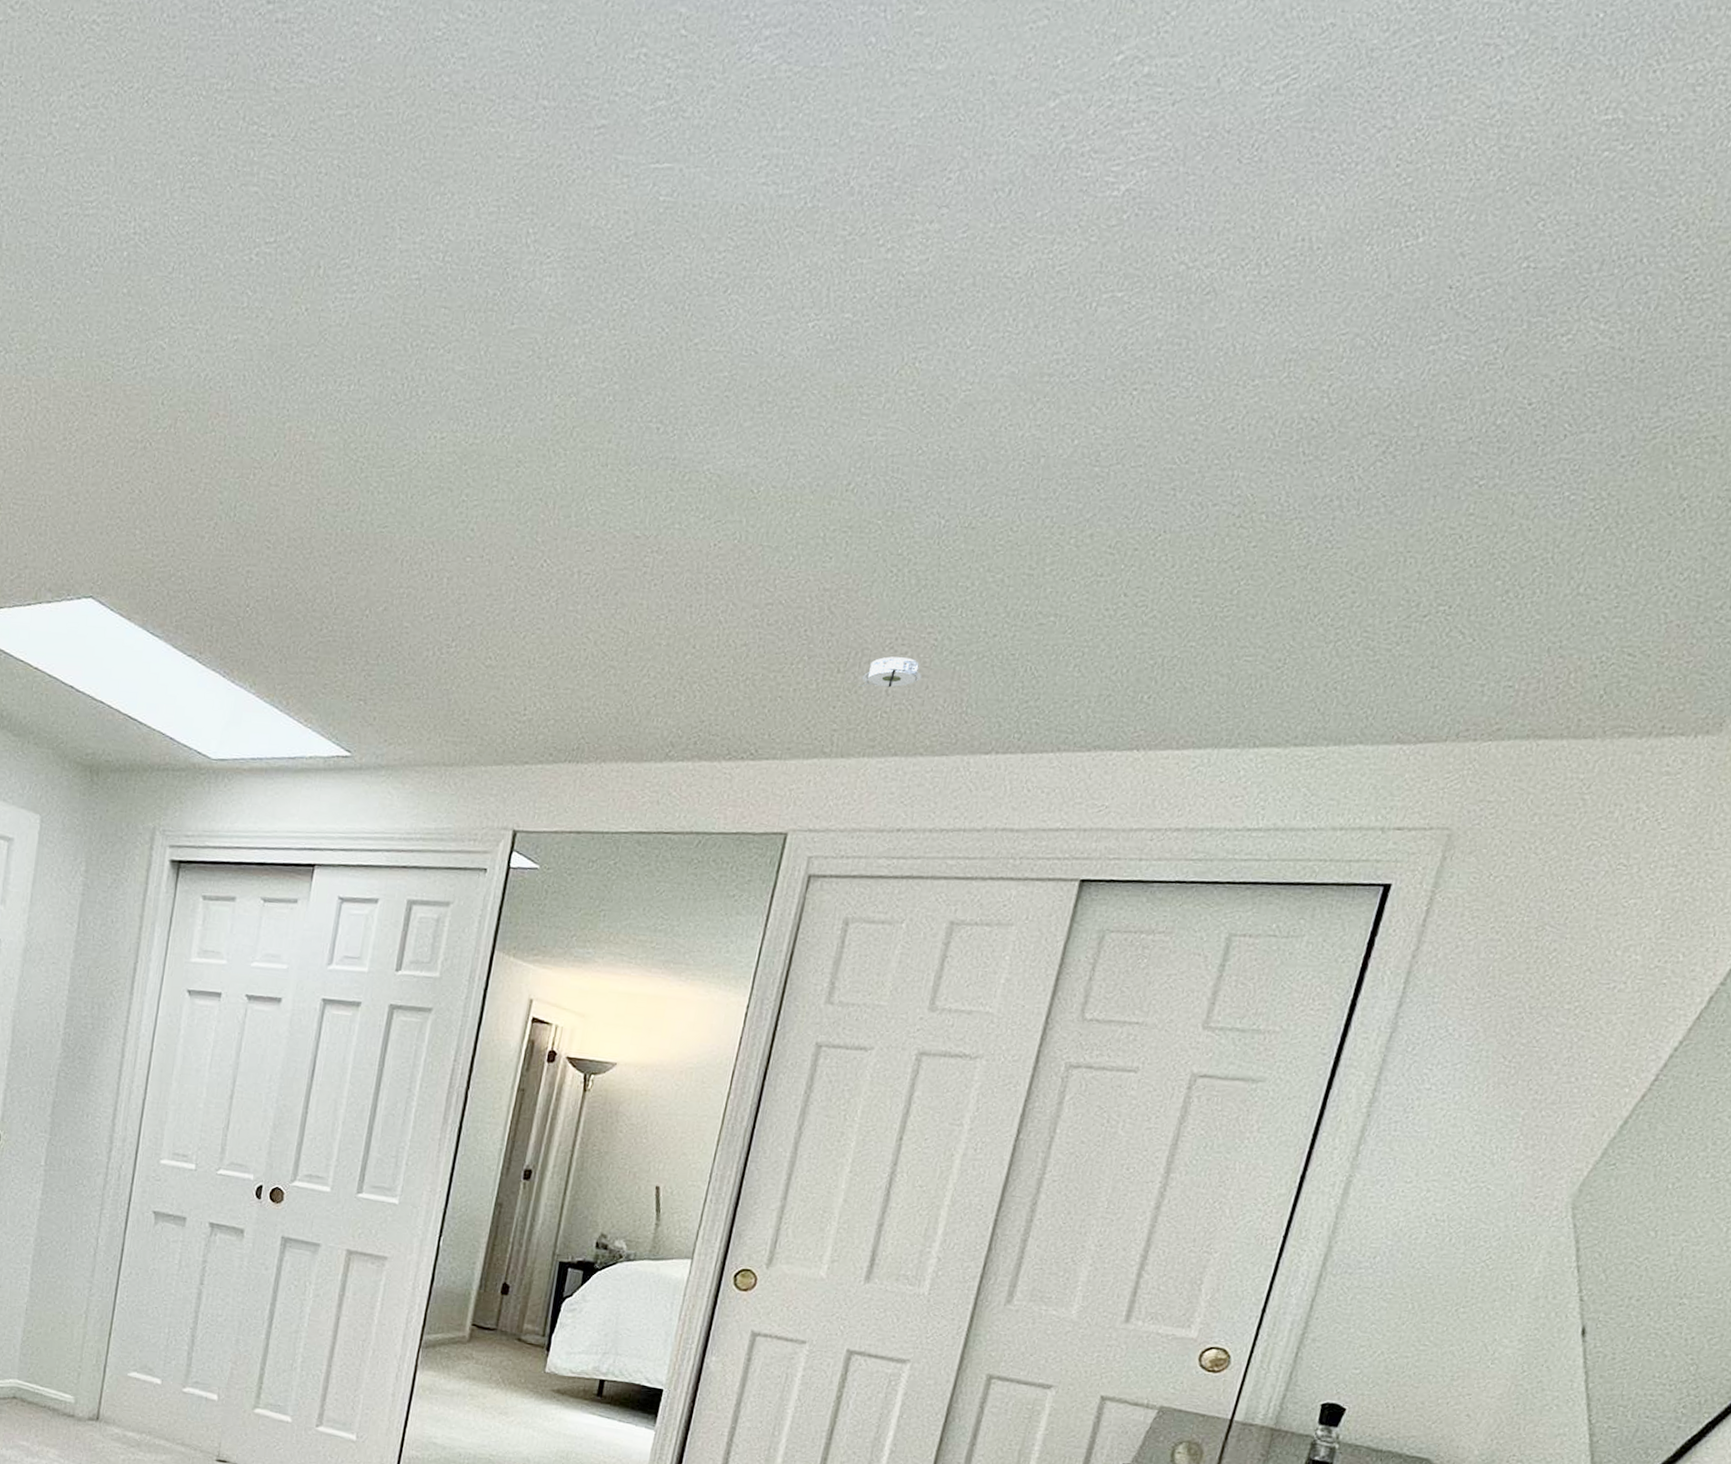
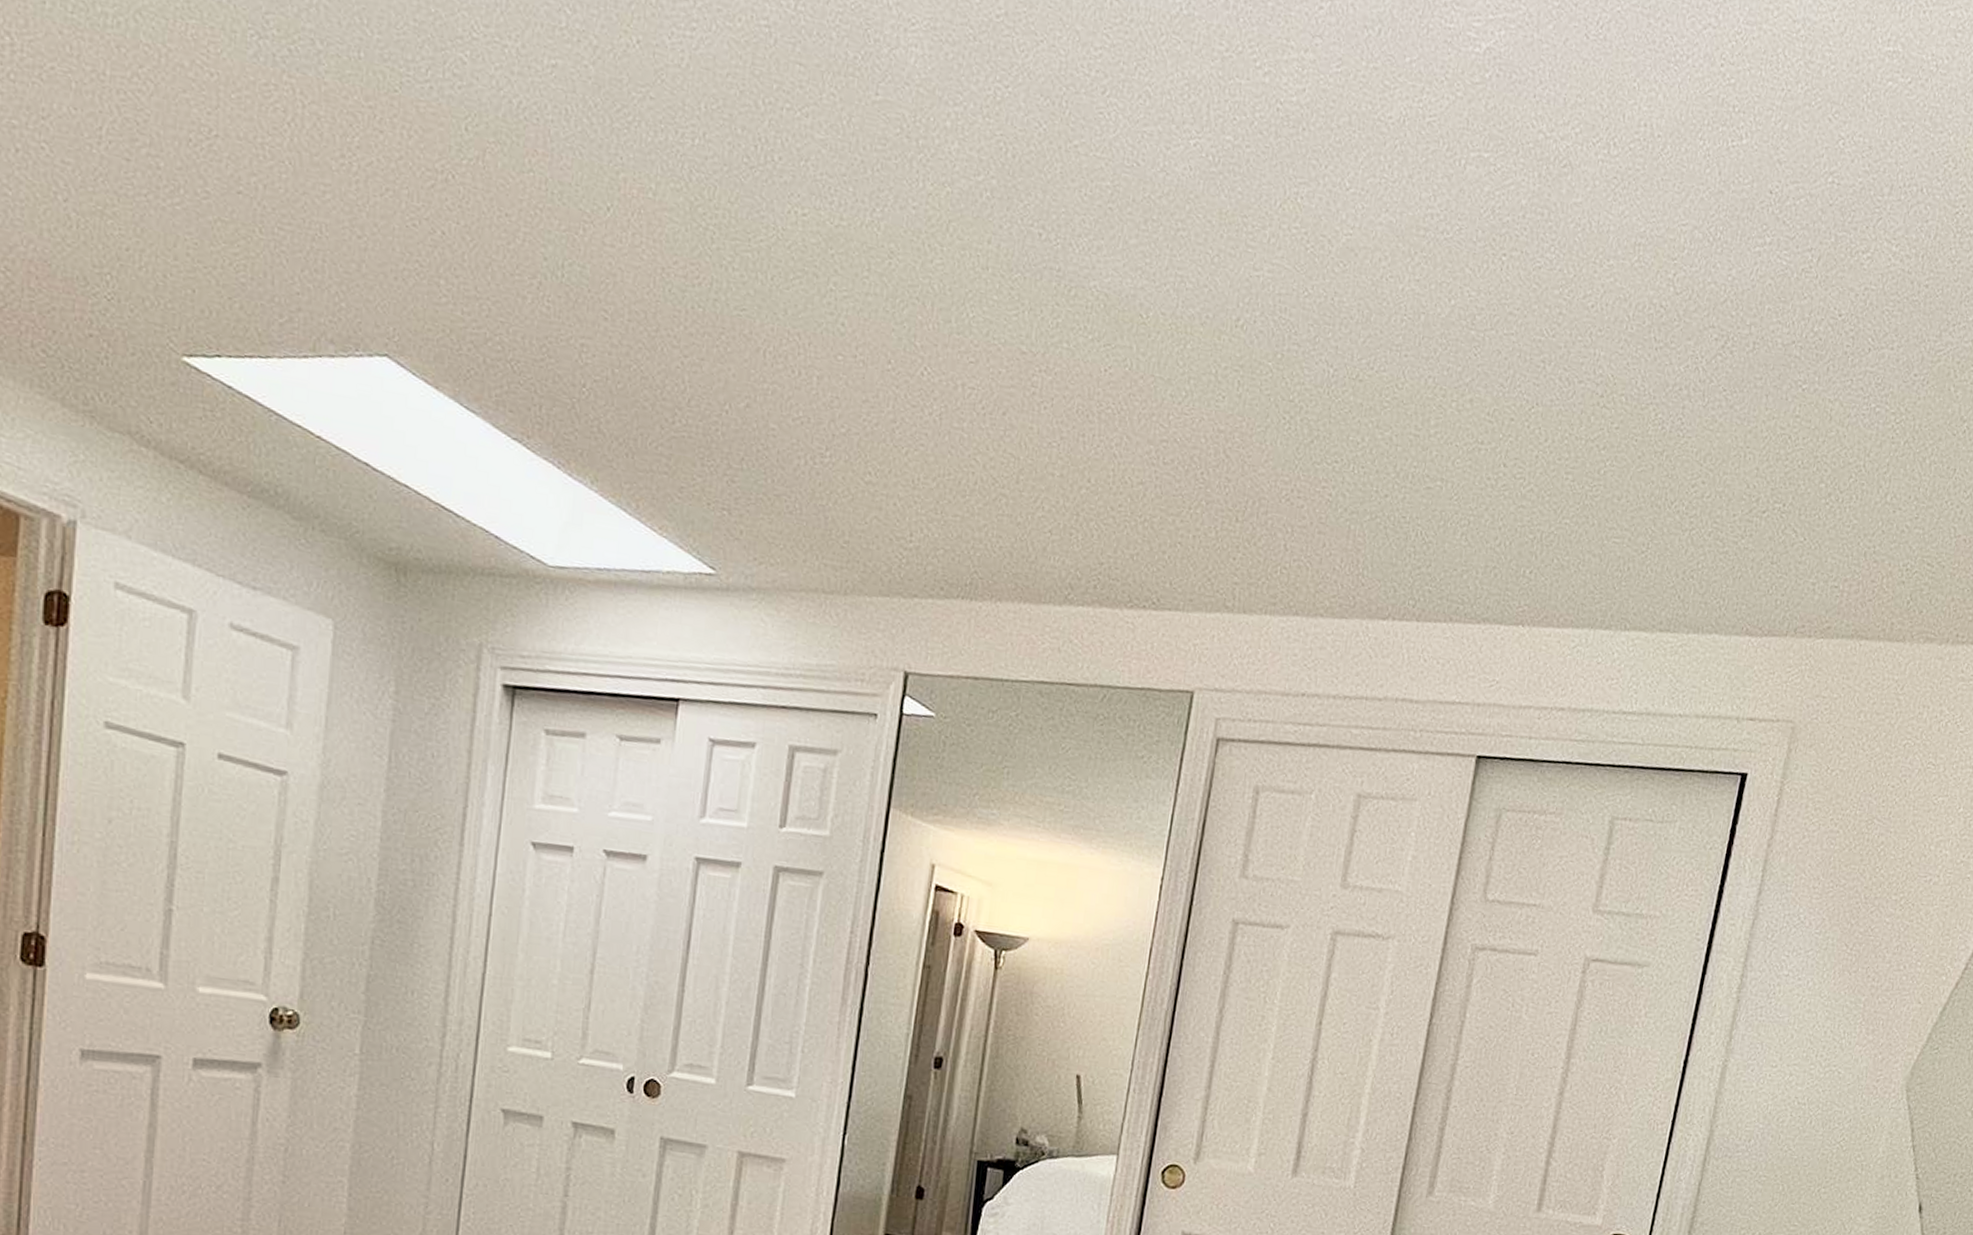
smoke detector: present [857,656,923,688] -> none [1256,508,1319,542]

